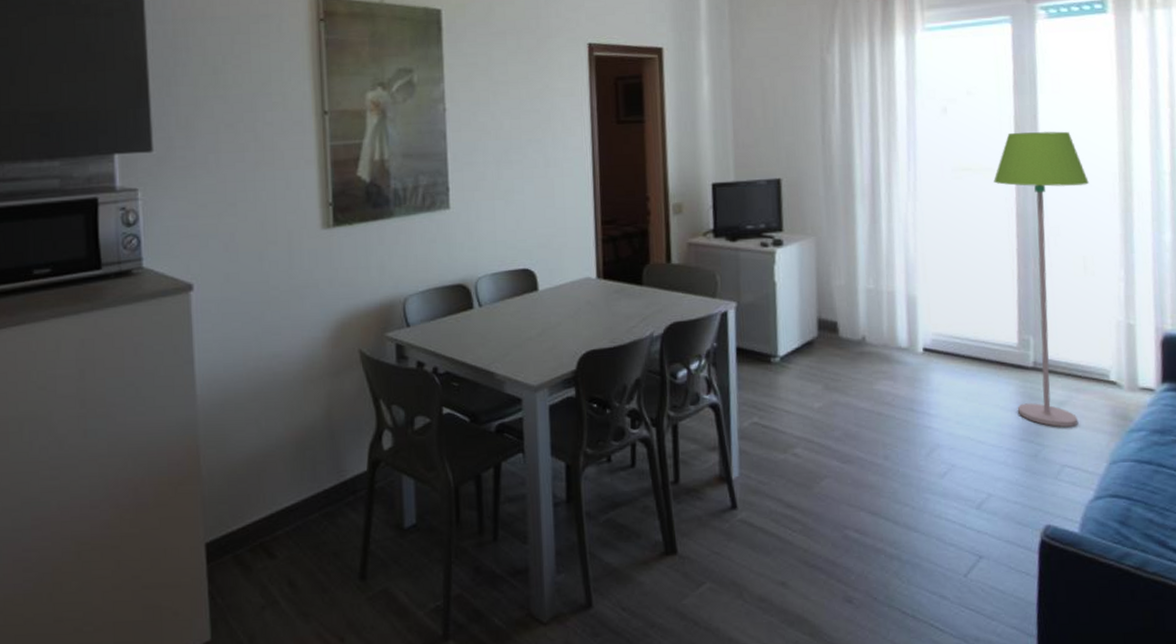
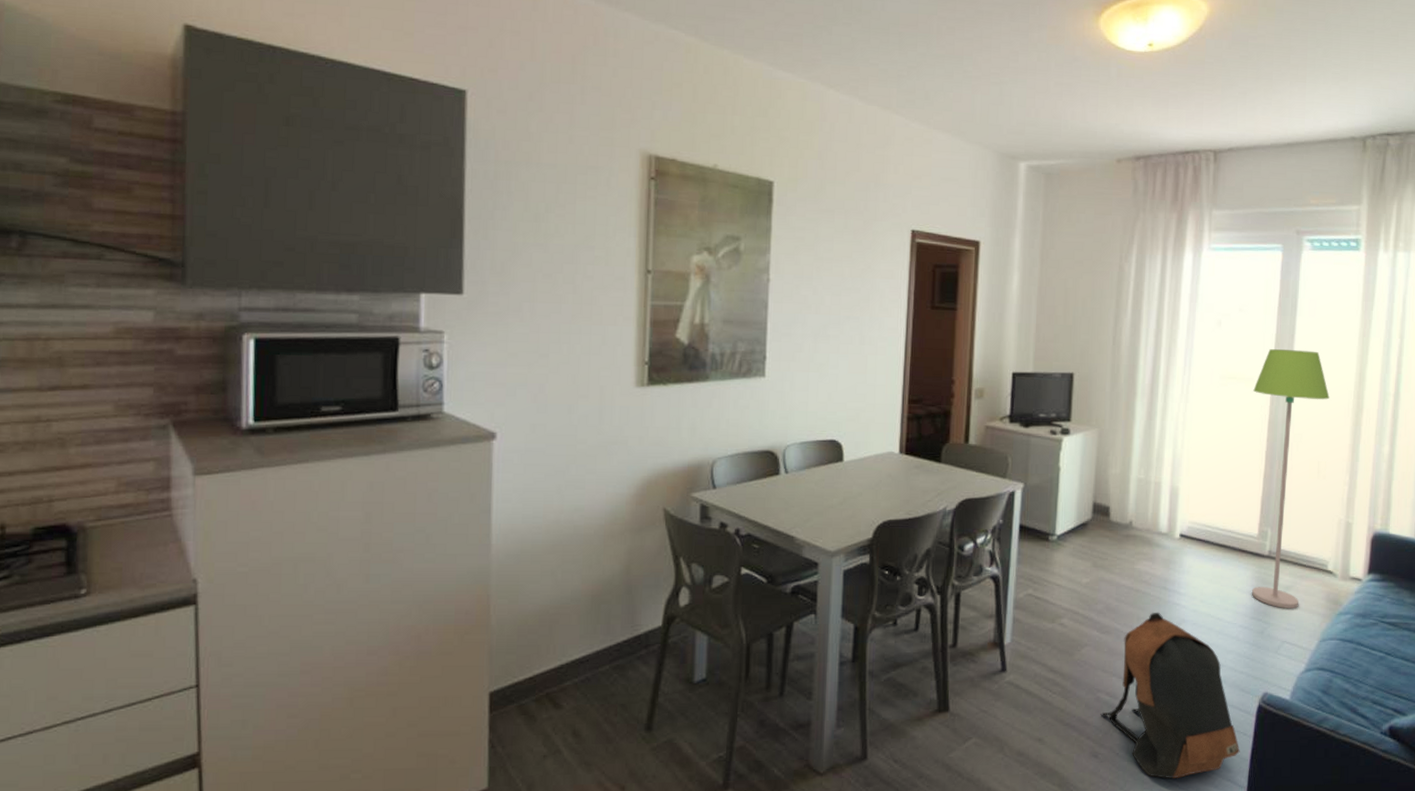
backpack: none [850,436,1024,627] -> present [1100,612,1240,779]

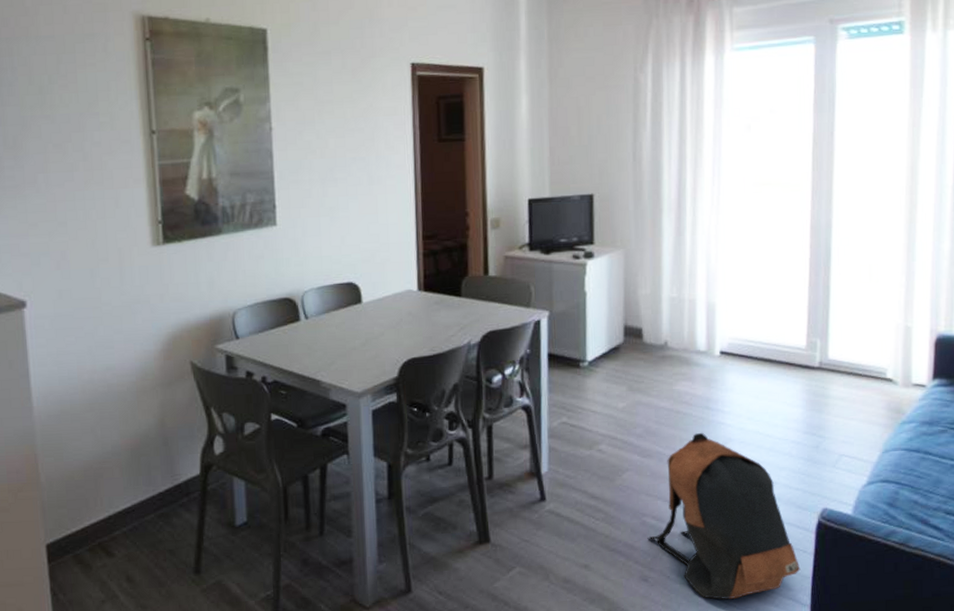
floor lamp: present [1251,349,1330,608] -> none [791,147,878,421]

